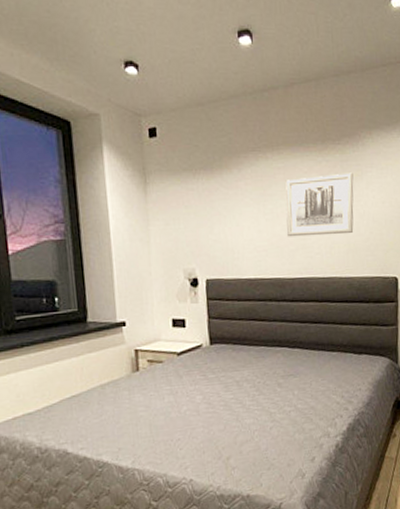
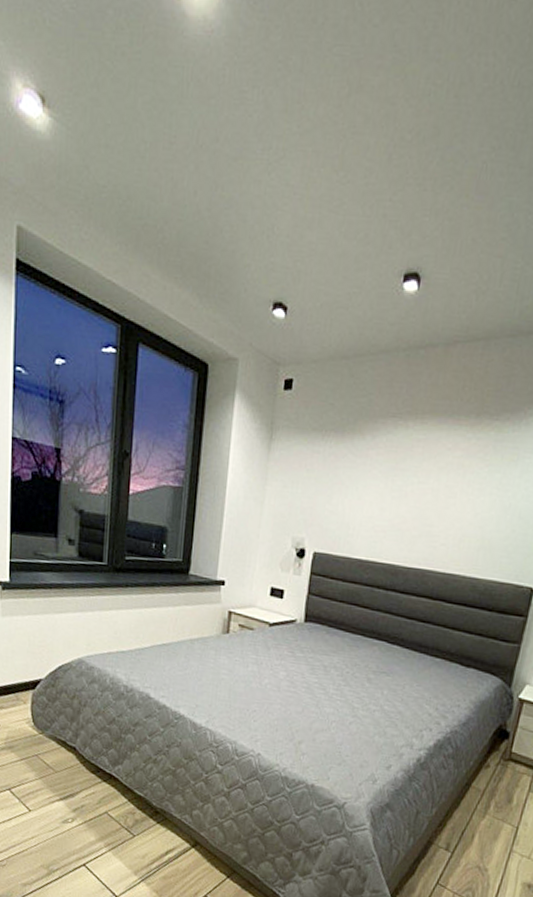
wall art: present [285,172,354,237] -> none [411,455,507,527]

